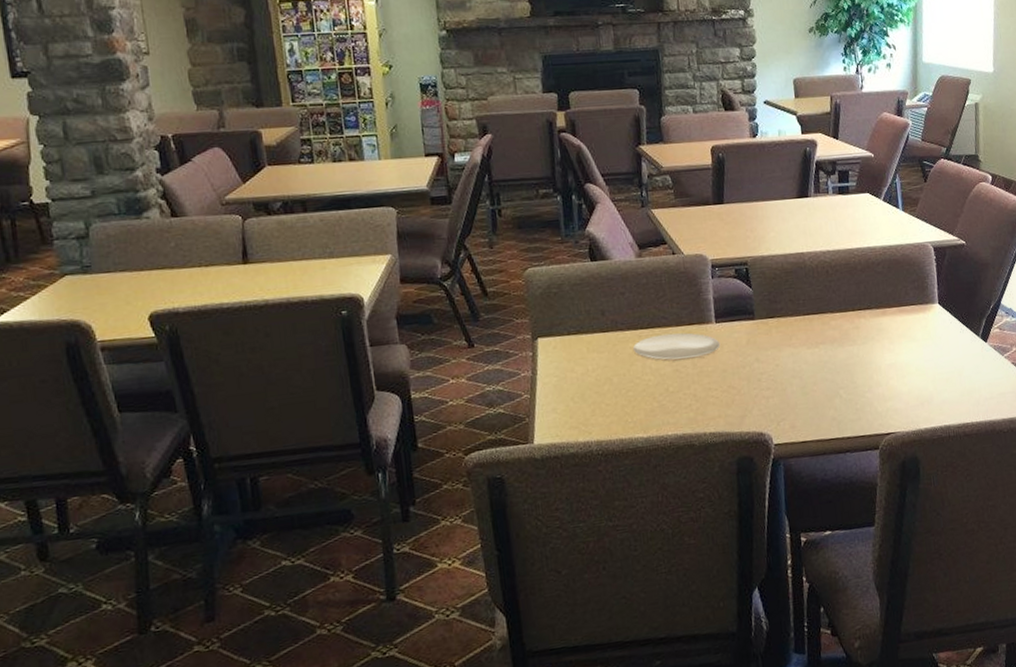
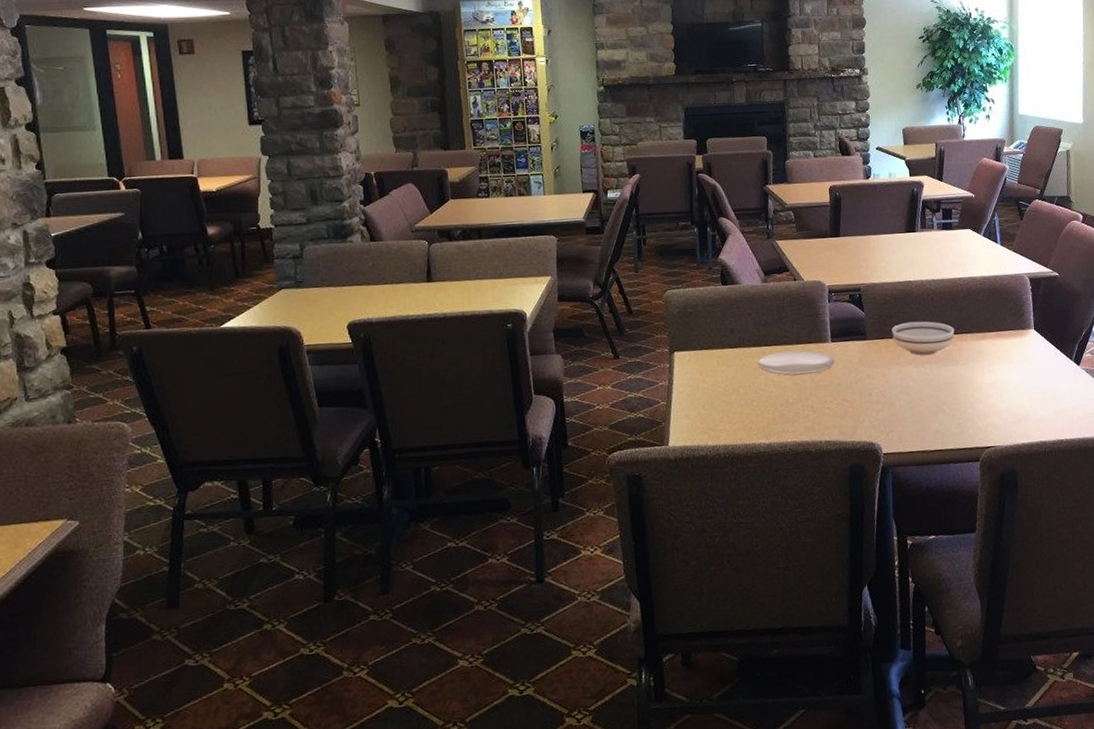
bowl: none [782,297,852,335] -> present [891,321,955,355]

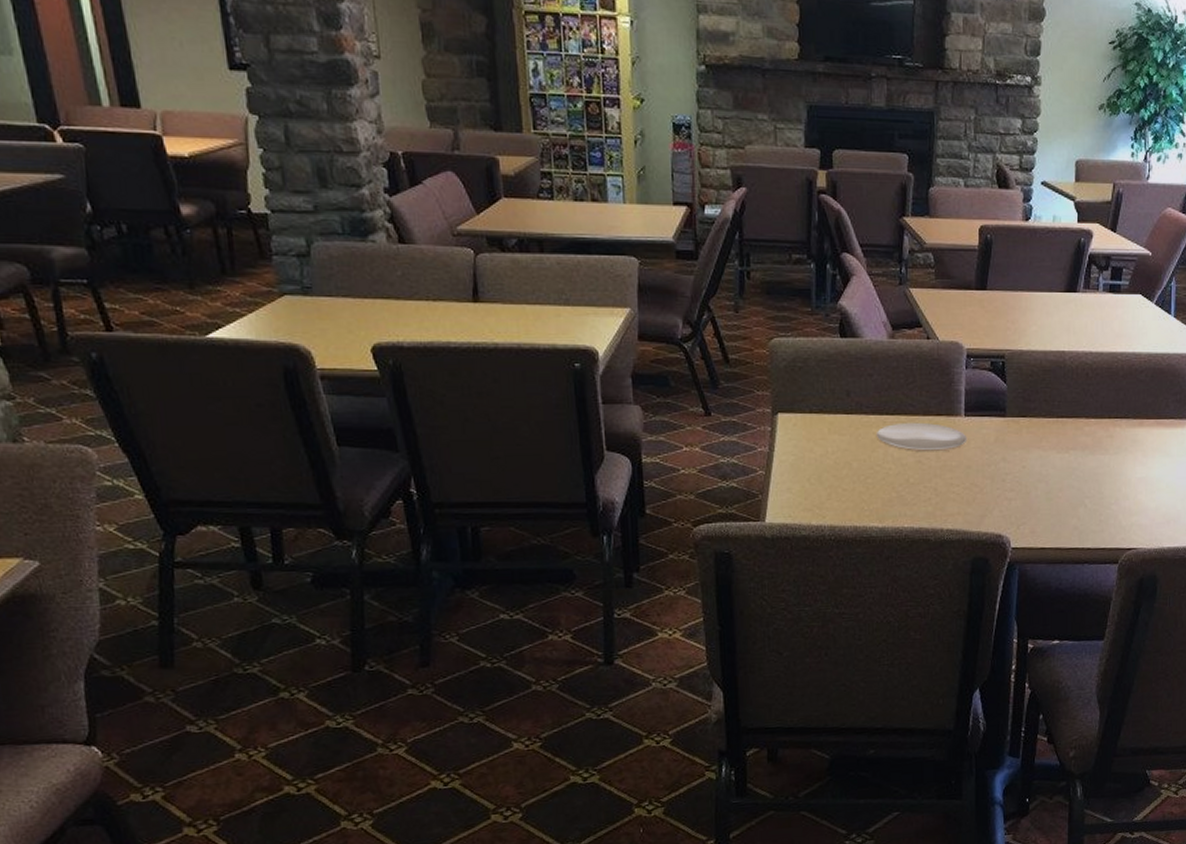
bowl: present [891,321,955,355] -> none [1036,400,1108,439]

